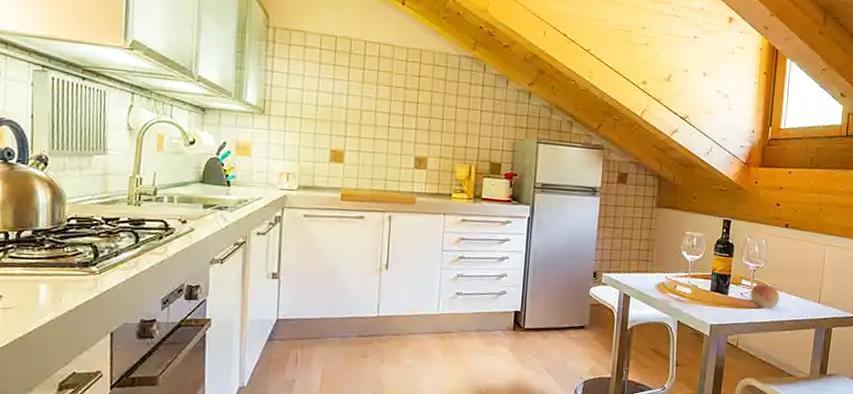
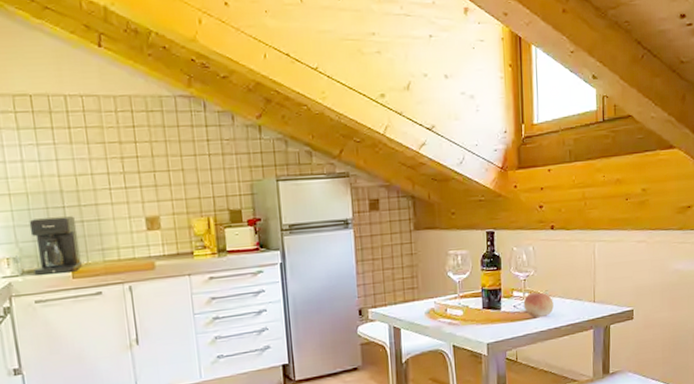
coffee maker: none [308,142,354,196] -> present [29,216,83,275]

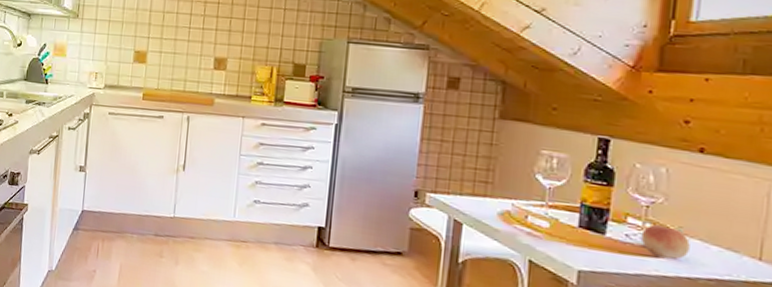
coffee maker: present [29,216,83,275] -> none [113,43,156,95]

